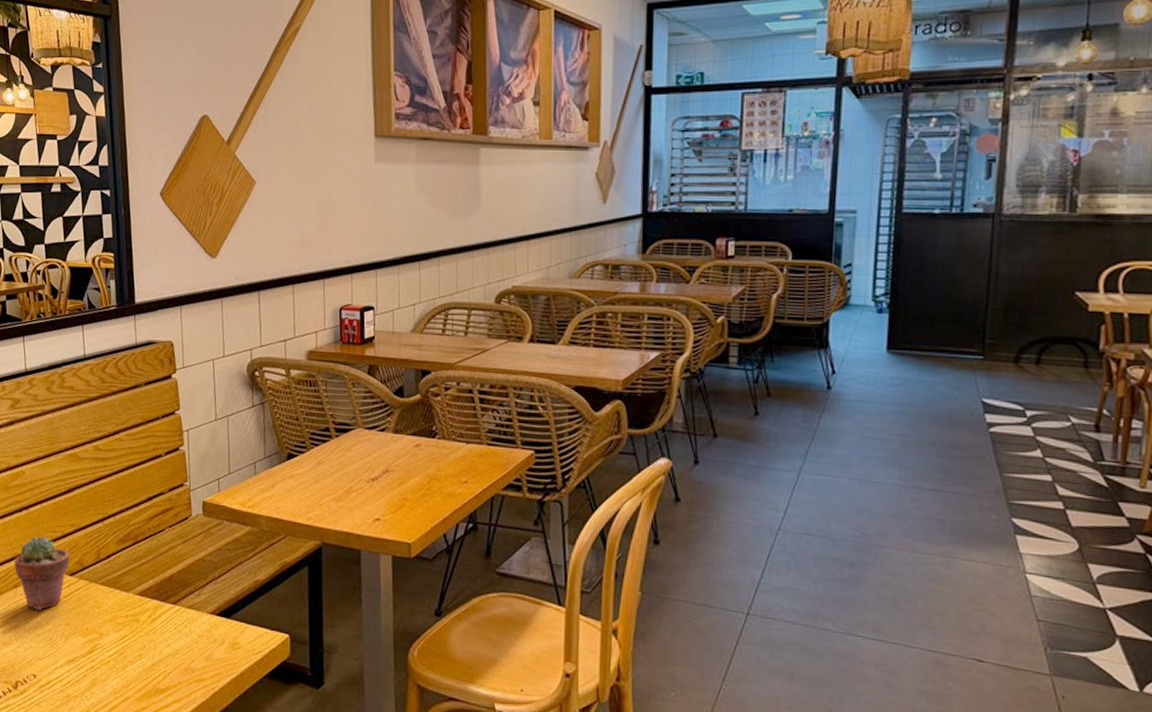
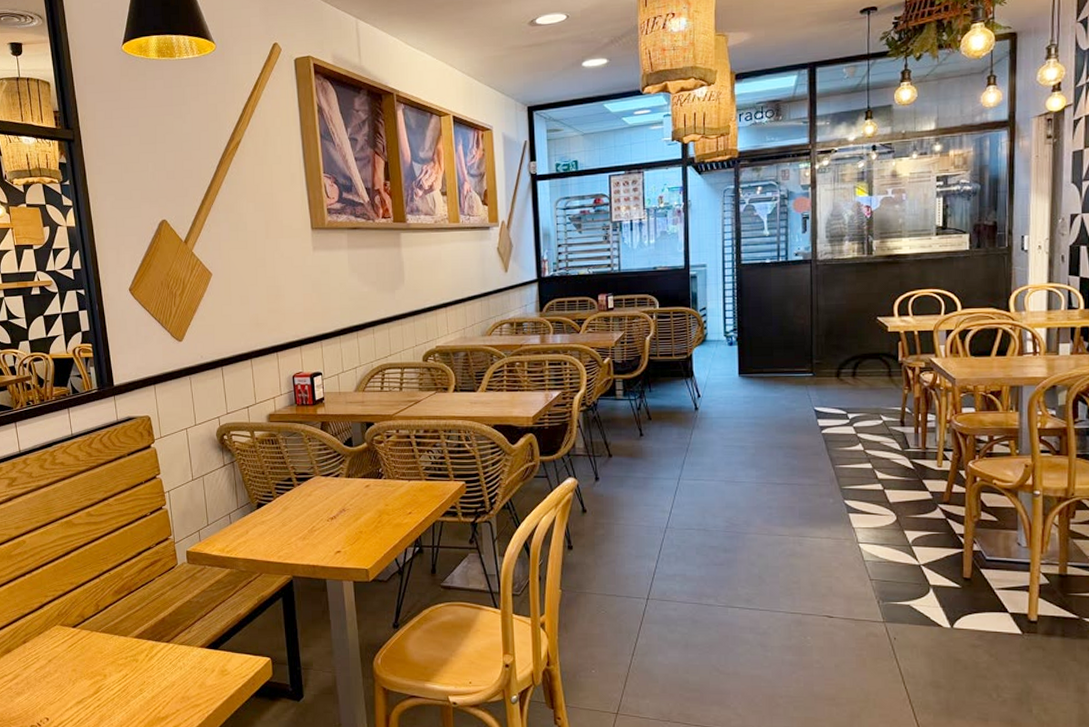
potted succulent: present [14,536,70,611] -> none [22,596,72,662]

